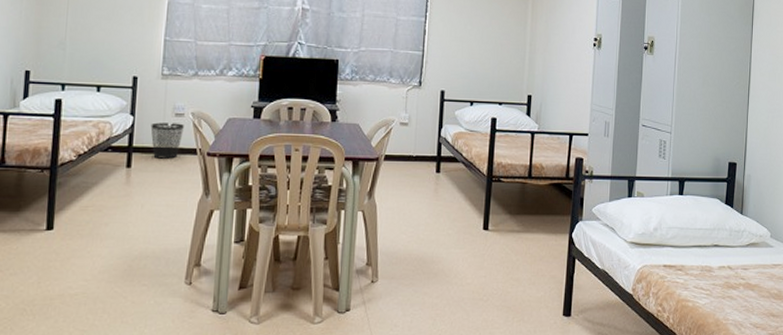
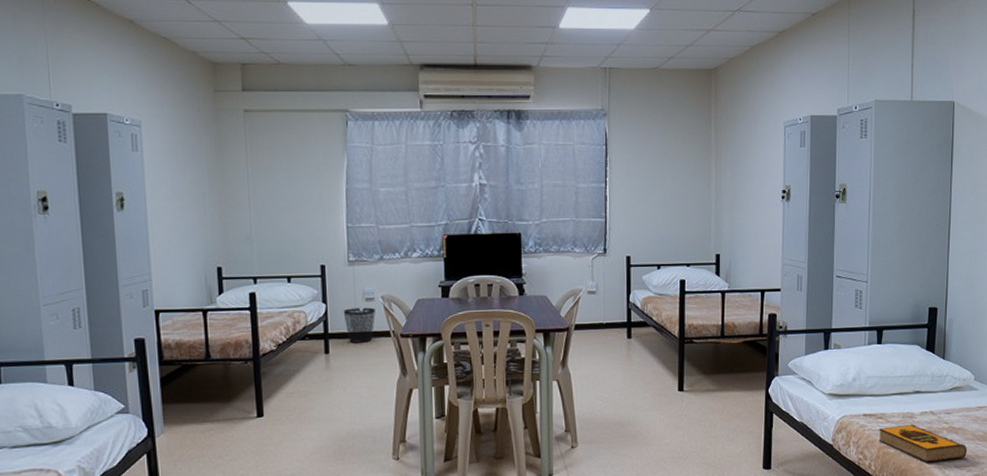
hardback book: none [677,277,763,319] -> present [878,424,968,463]

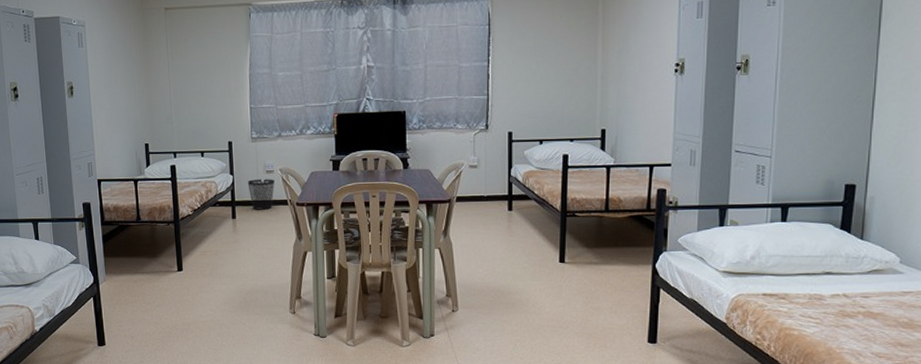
hardback book: present [878,424,968,463] -> none [780,306,888,348]

